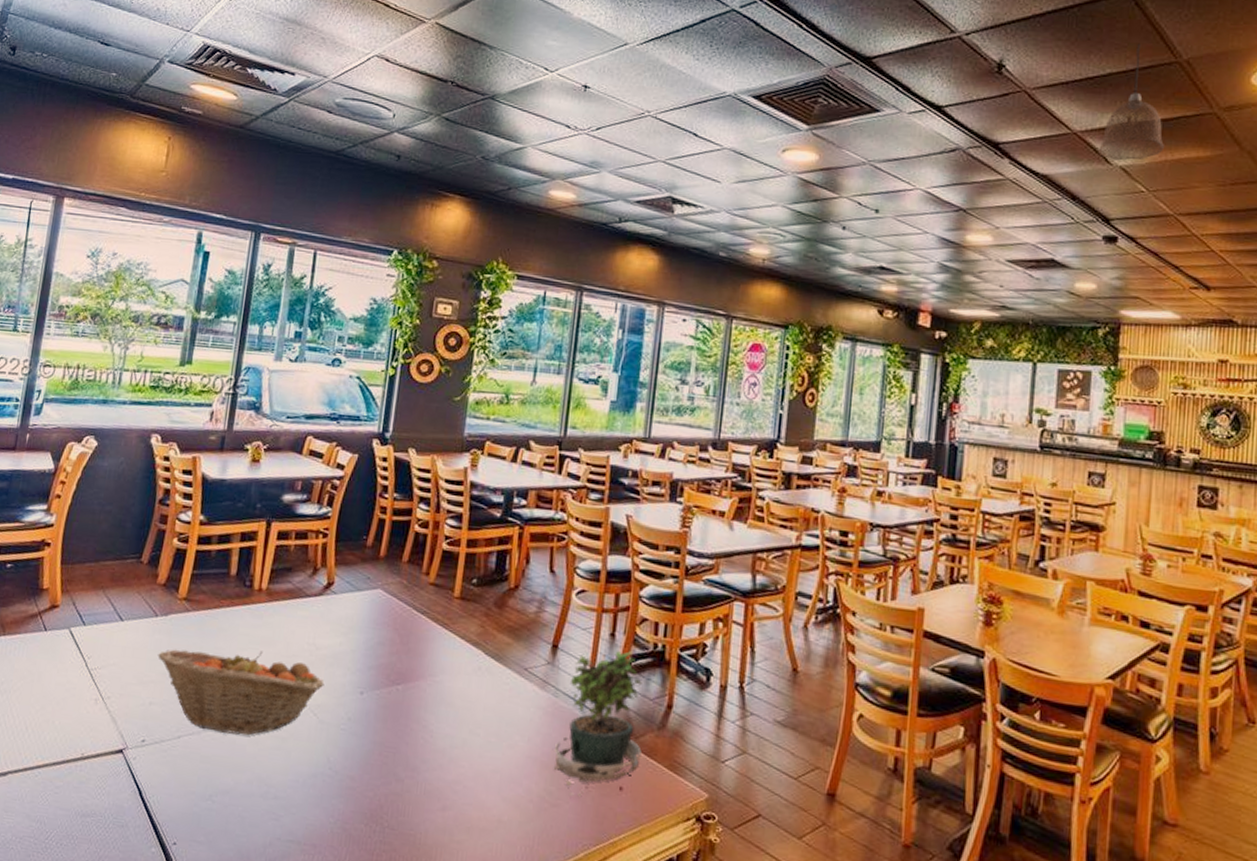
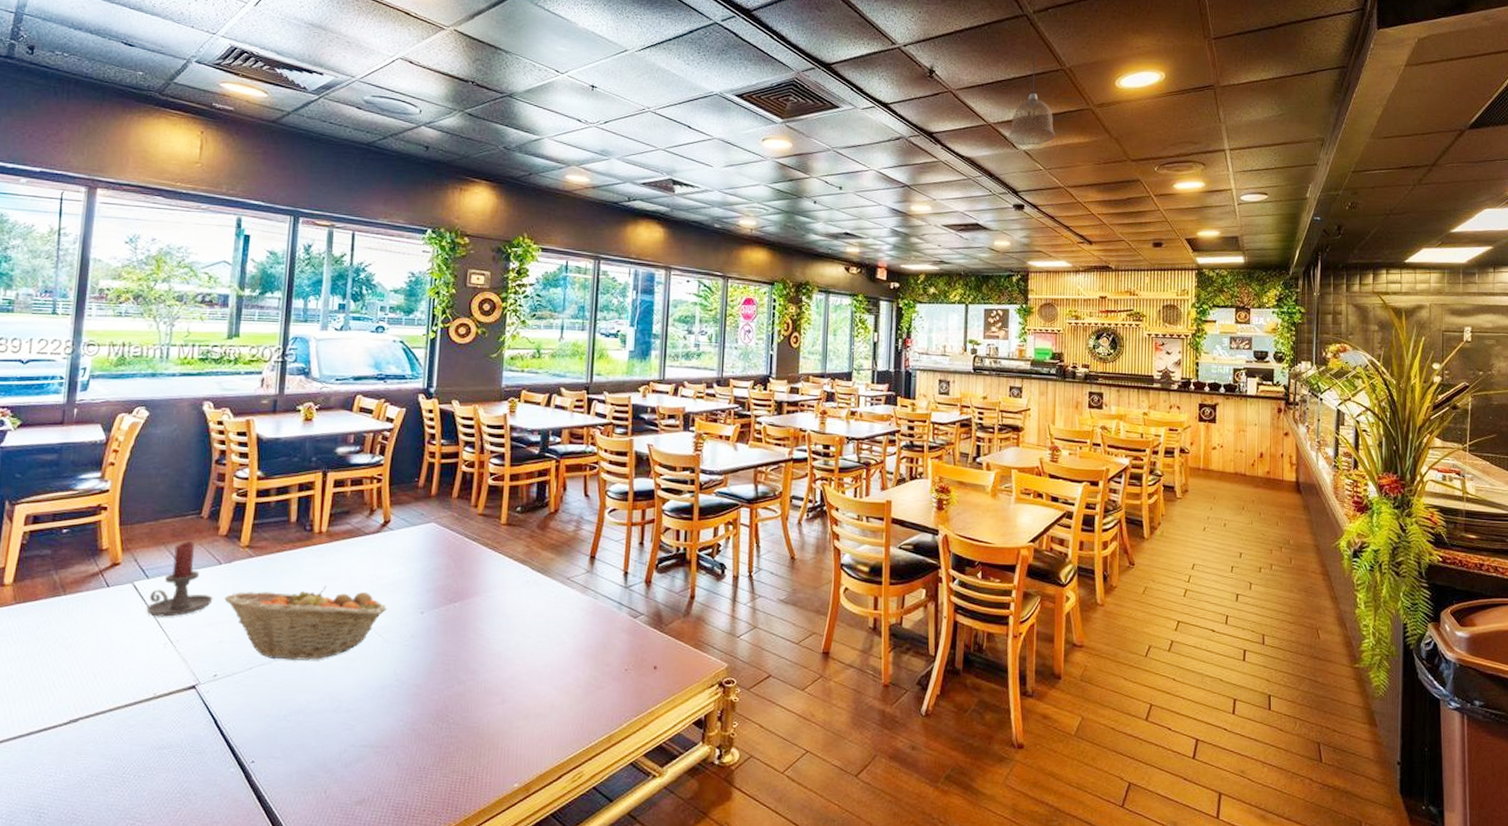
candle holder: none [80,587,147,670] -> present [146,541,213,617]
potted plant: present [554,651,642,797] -> none [597,555,671,678]

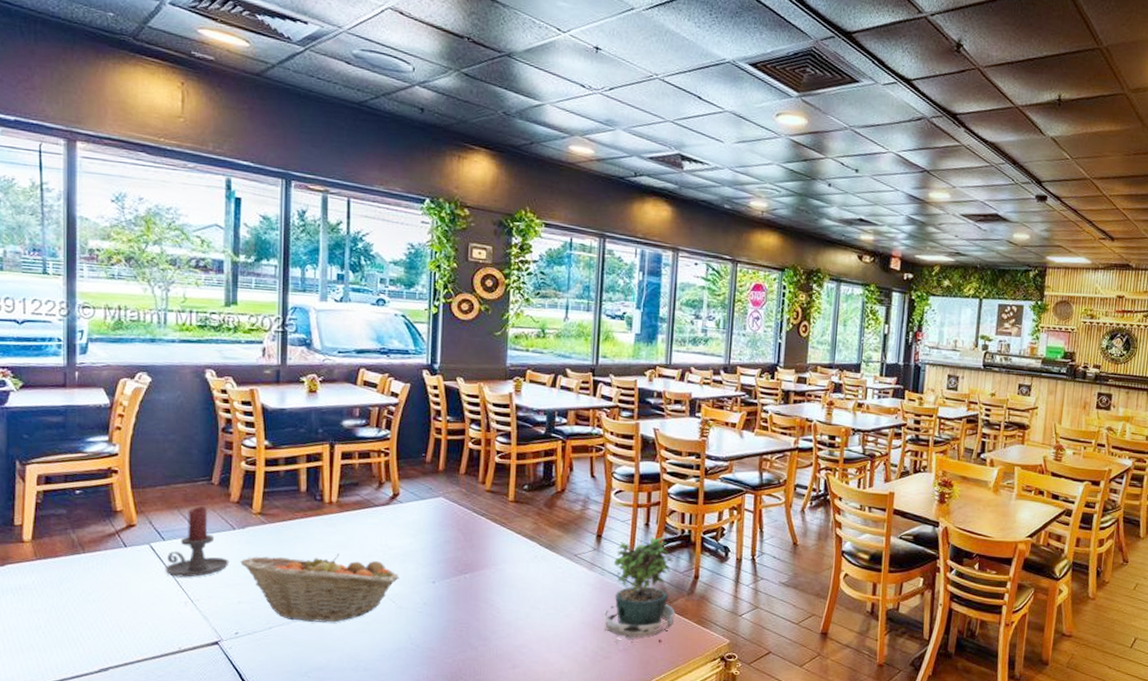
potted plant: none [597,555,671,678] -> present [604,537,675,650]
pendant lamp: present [1007,54,1055,146] -> none [1035,30,1085,132]

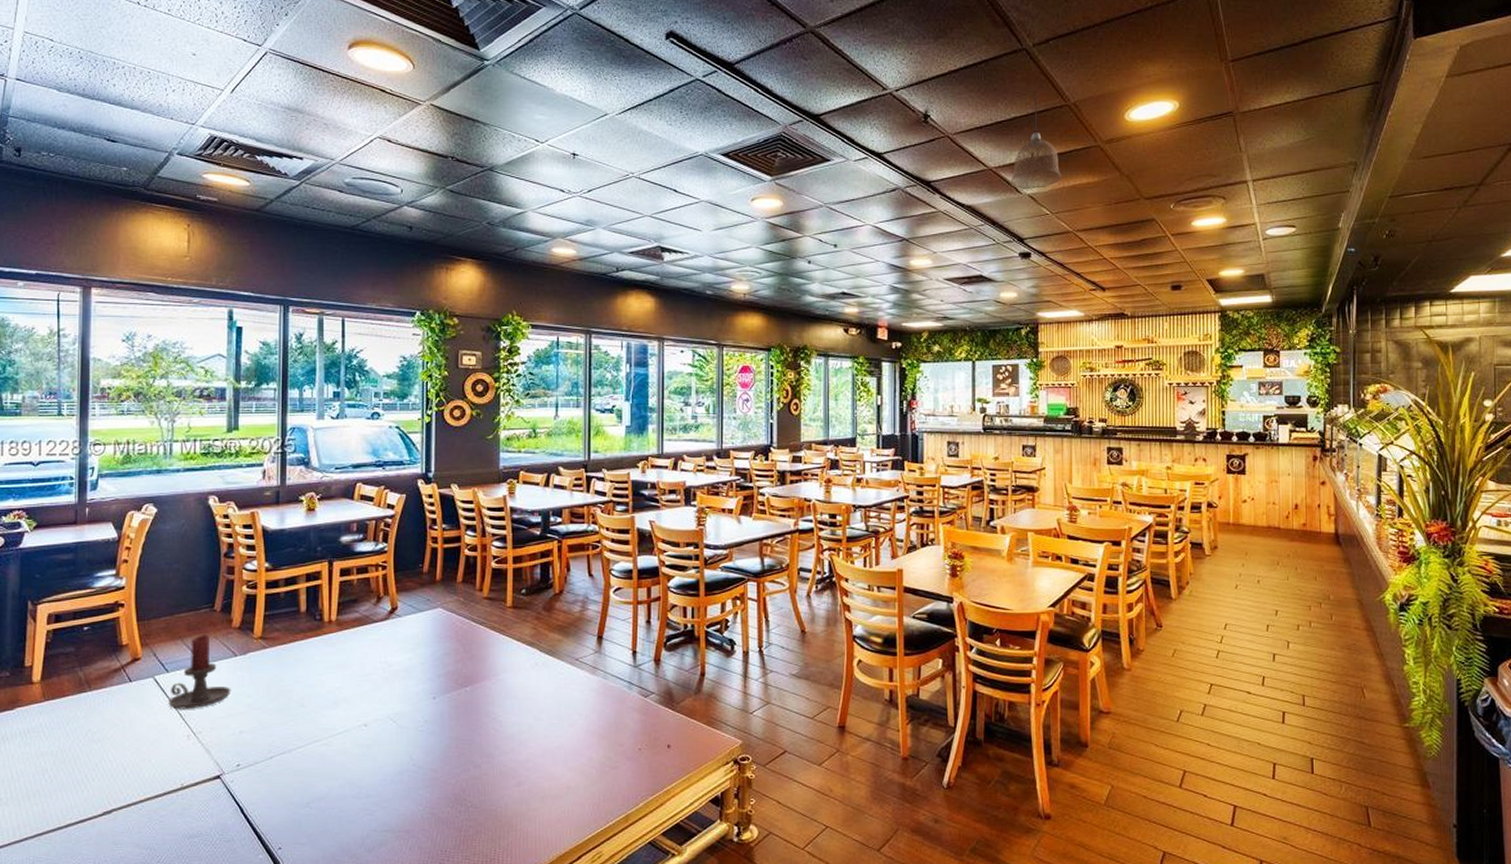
fruit basket: present [240,553,399,623] -> none [242,674,400,748]
potted plant: present [604,537,675,650] -> none [609,633,683,758]
pendant lamp: none [1035,30,1085,132] -> present [1010,91,1061,190]

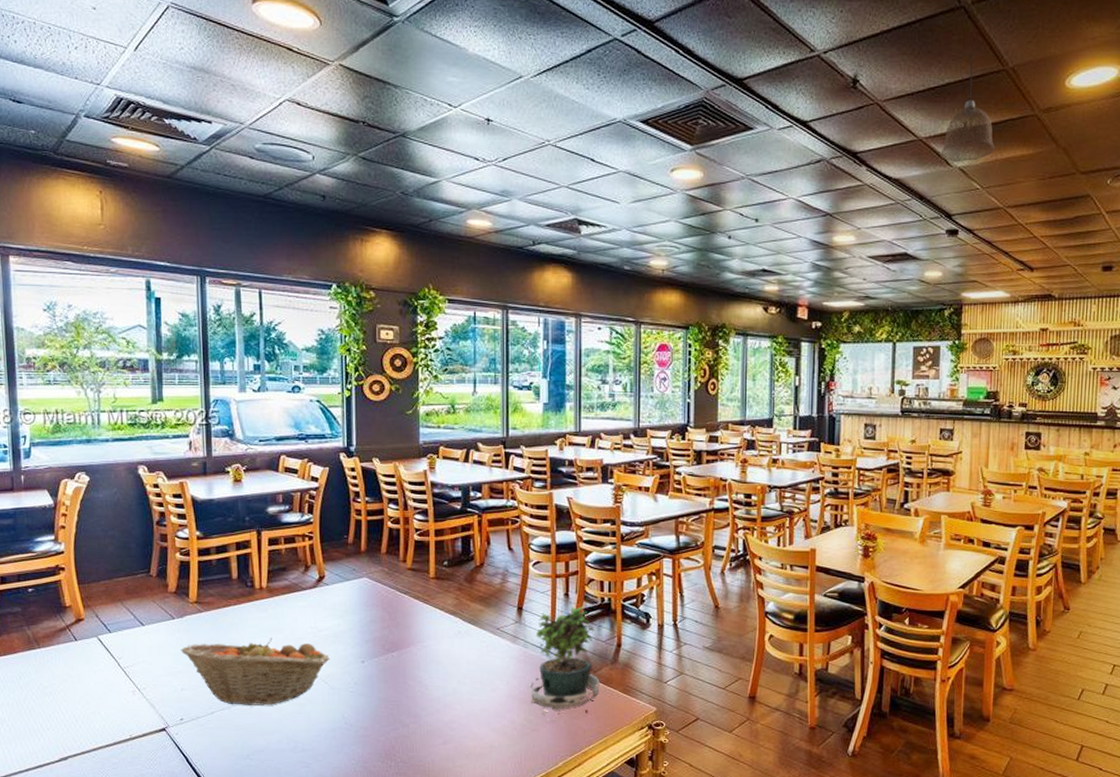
candle holder: present [168,635,231,709] -> none [112,598,171,667]
fruit basket: none [242,674,400,748] -> present [181,637,330,706]
potted plant: none [609,633,683,758] -> present [530,606,600,721]

